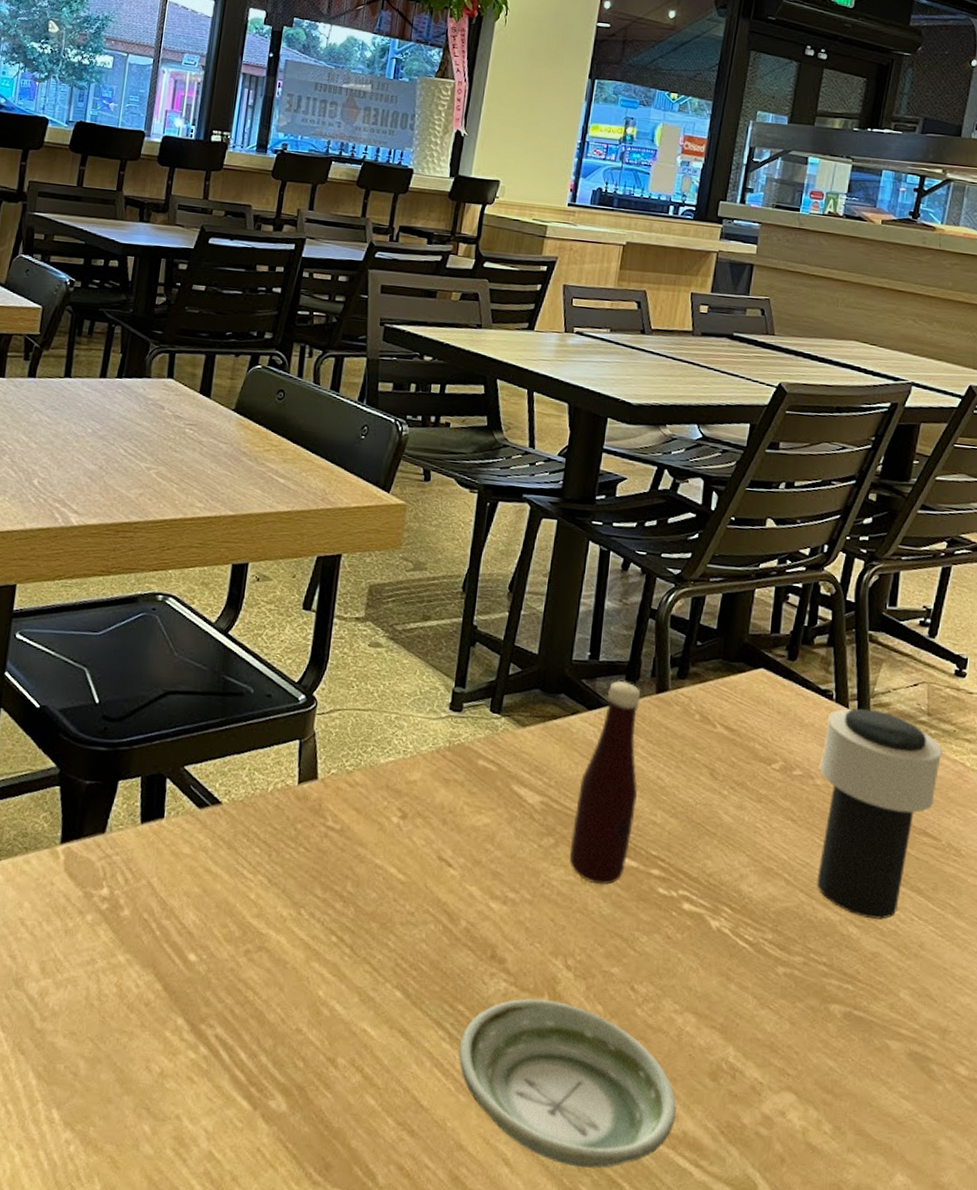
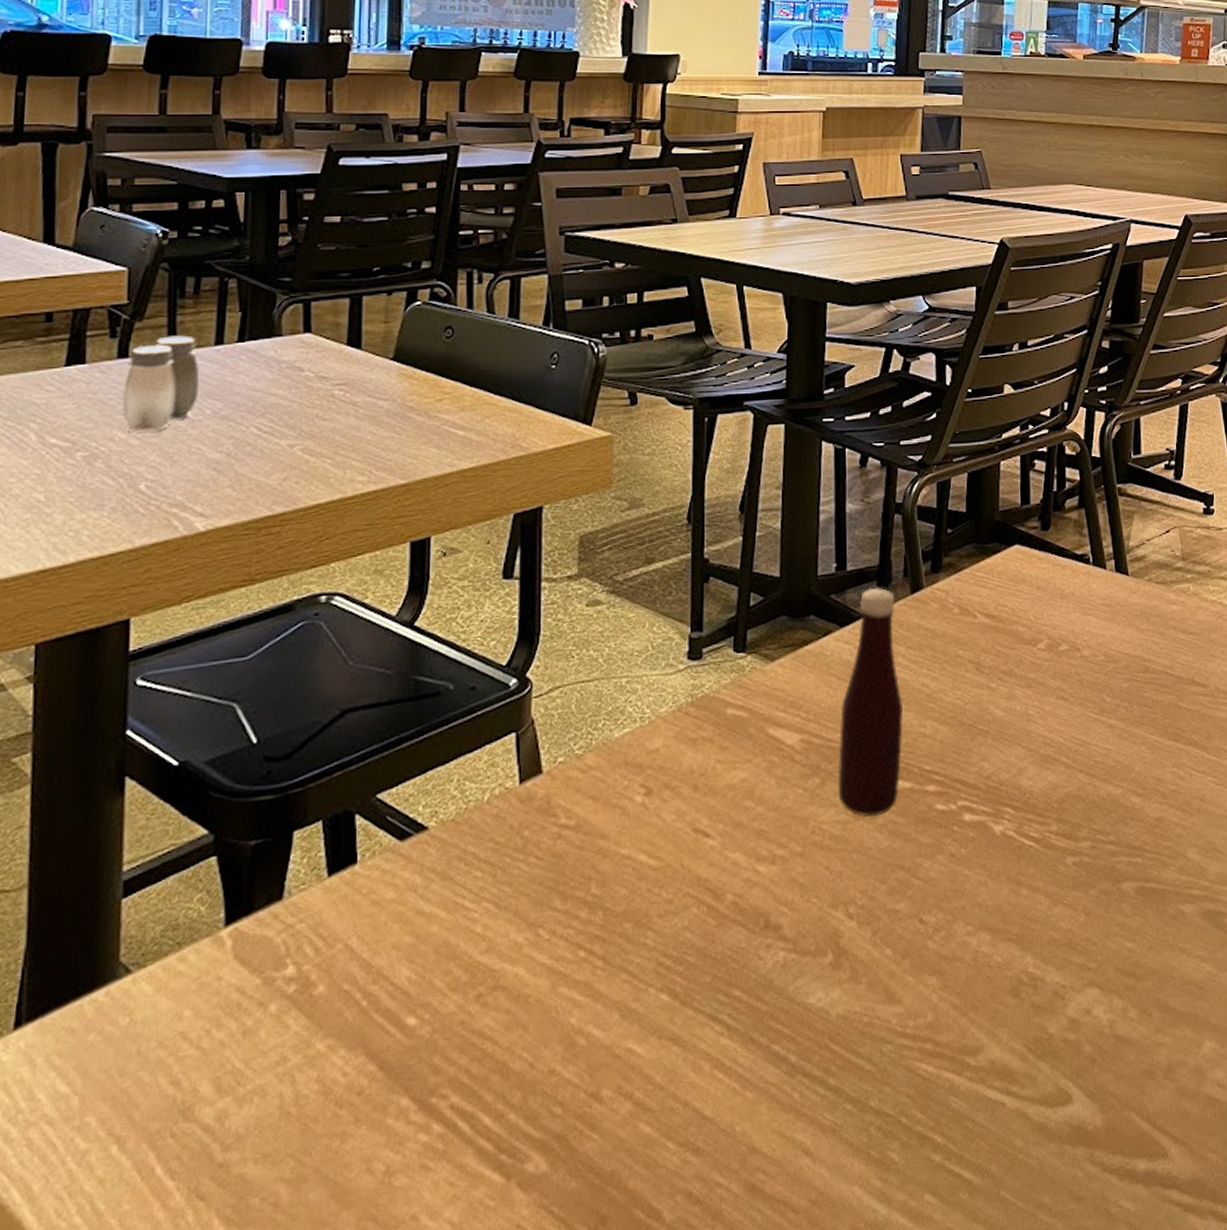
salt and pepper shaker: none [27,365,86,440] -> present [122,335,200,432]
saucer: present [458,998,676,1169] -> none [740,956,981,1136]
cup: present [817,708,943,920] -> none [1084,565,1201,784]

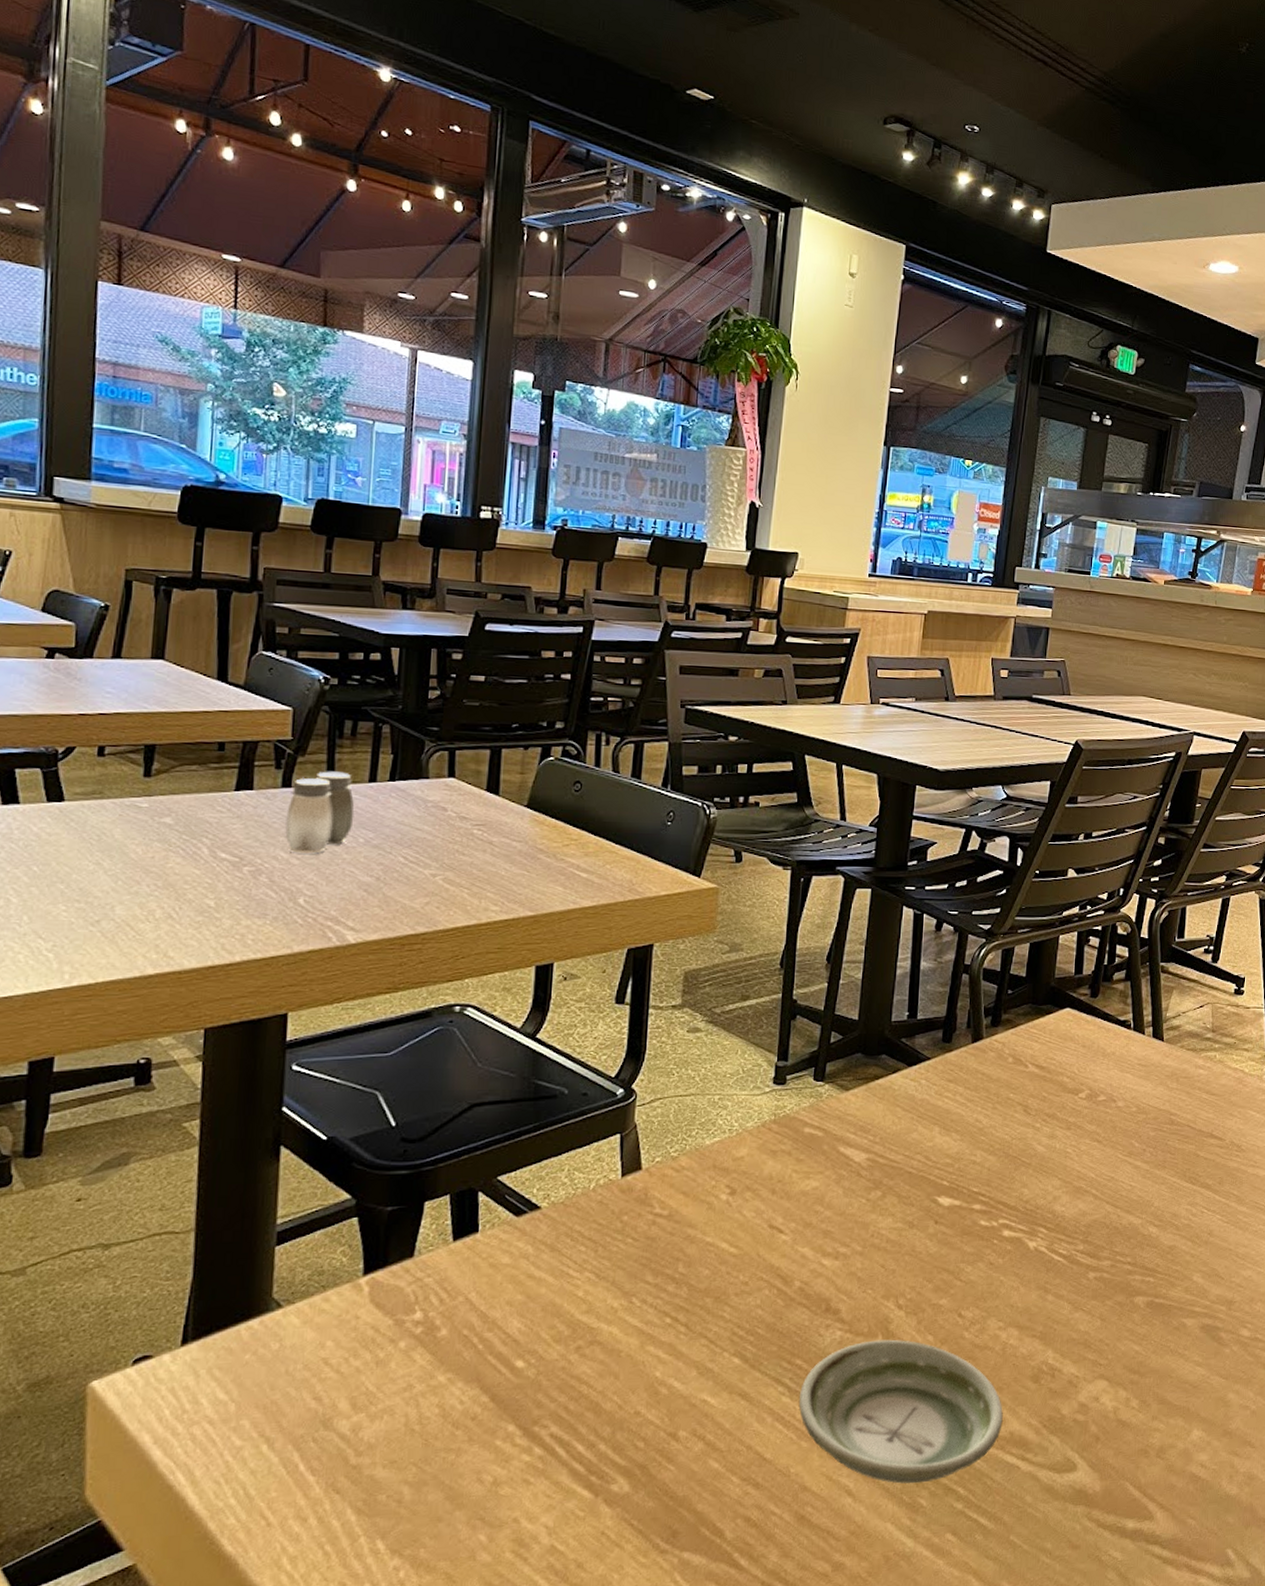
saucer: none [740,956,981,1136] -> present [798,1339,1003,1484]
tabasco sauce: present [837,587,903,817] -> none [896,1035,958,1227]

